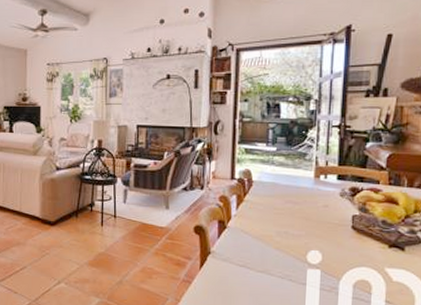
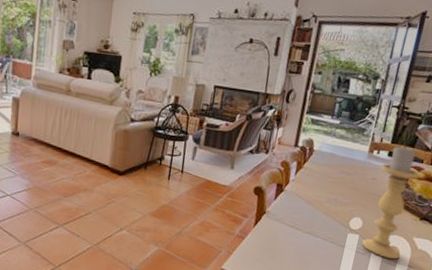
candle holder: none [324,167,378,295] -> present [361,146,420,259]

